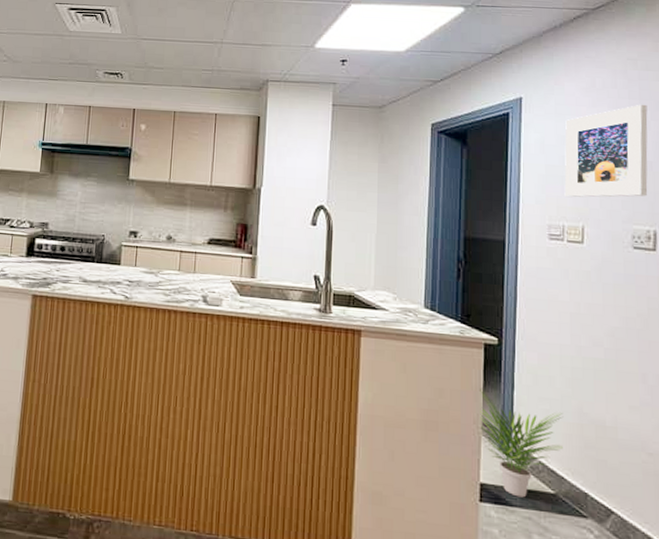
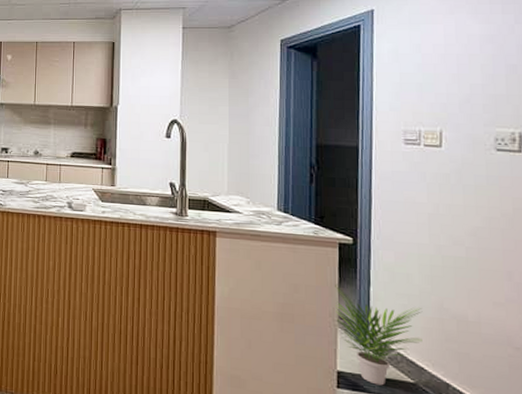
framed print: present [564,104,648,198] -> none [420,8,512,104]

